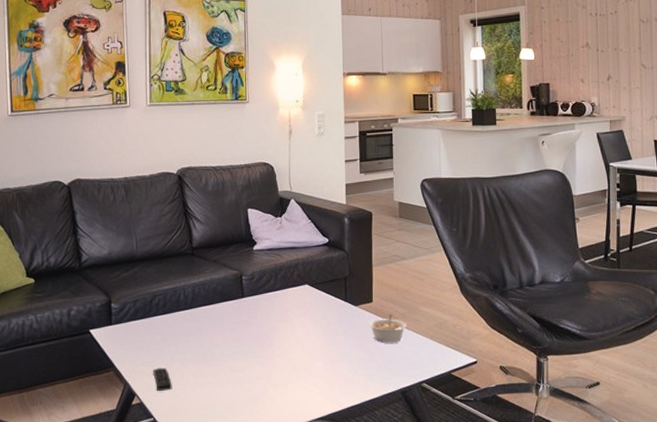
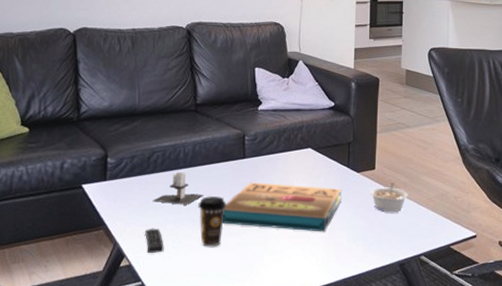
candle: none [158,314,206,345] -> present [152,172,203,205]
coffee cup: none [202,334,229,383] -> present [198,195,227,247]
pizza box: none [225,320,341,365] -> present [222,182,342,232]

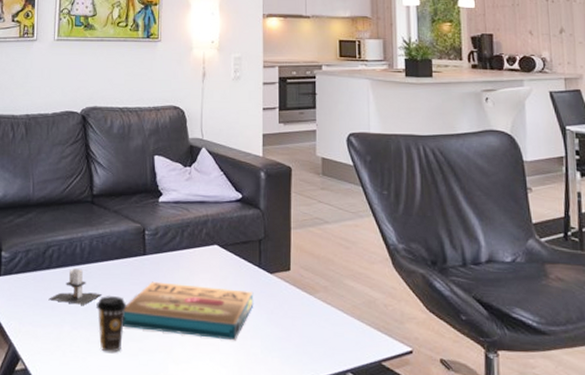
remote control: present [145,228,164,253] -> none [41,329,61,357]
legume: present [369,183,409,213] -> none [285,286,330,321]

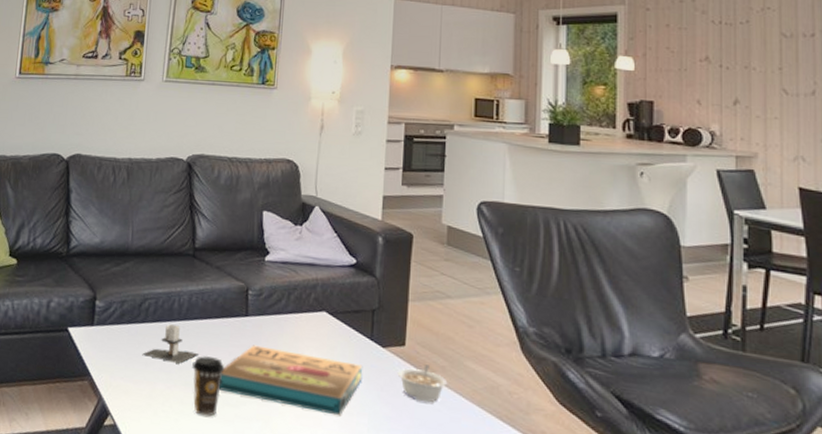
legume: none [285,286,330,321] -> present [397,364,448,403]

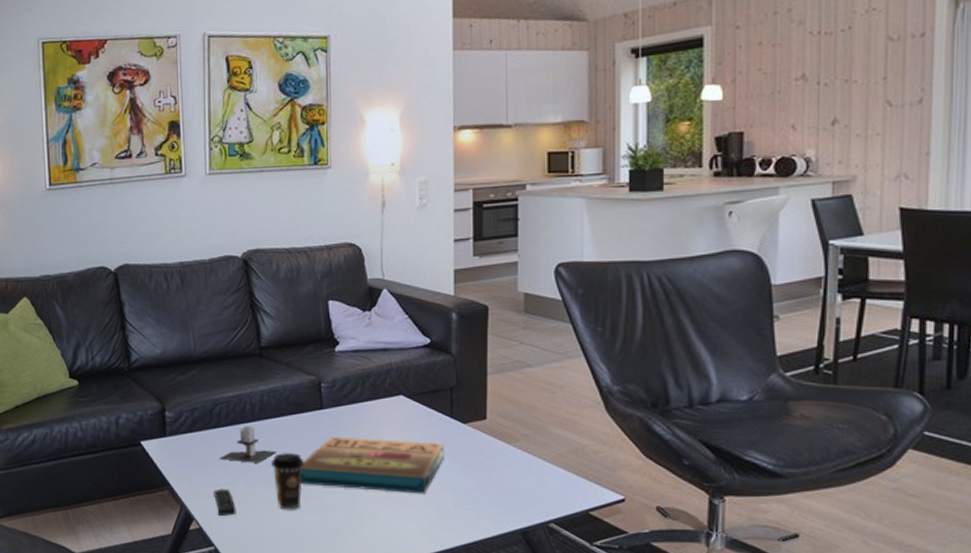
remote control: none [132,385,153,415] -> present [214,488,236,516]
legume: present [397,364,448,403] -> none [480,435,532,472]

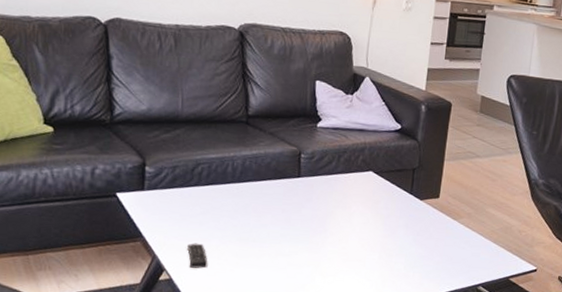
candle: present [219,426,276,463] -> none [196,187,253,222]
coffee cup: present [271,452,305,510] -> none [246,213,278,266]
pizza box: present [300,436,445,495] -> none [272,202,403,258]

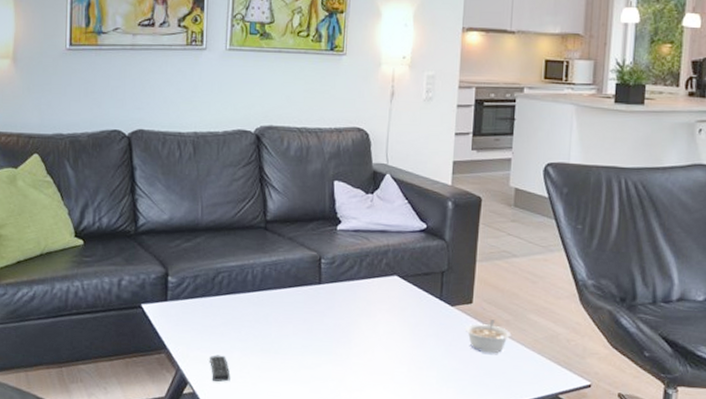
legume: none [431,212,472,243] -> present [464,319,512,354]

